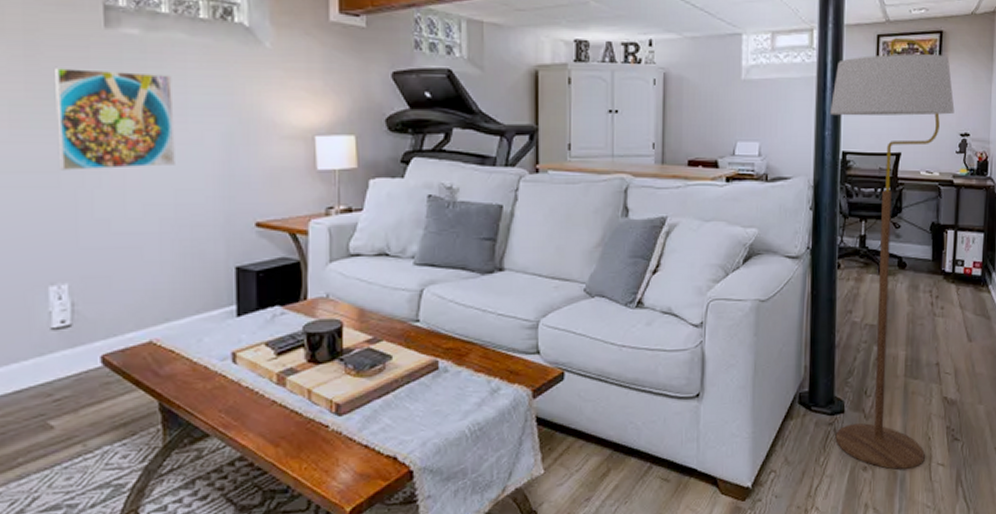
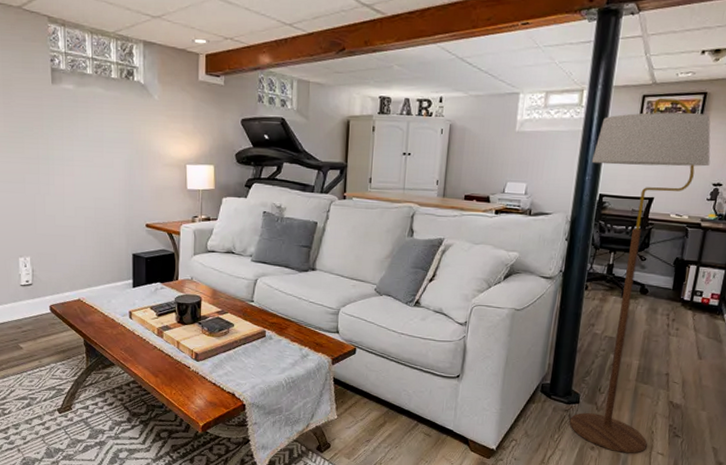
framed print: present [53,68,175,170] -> none [21,112,95,182]

